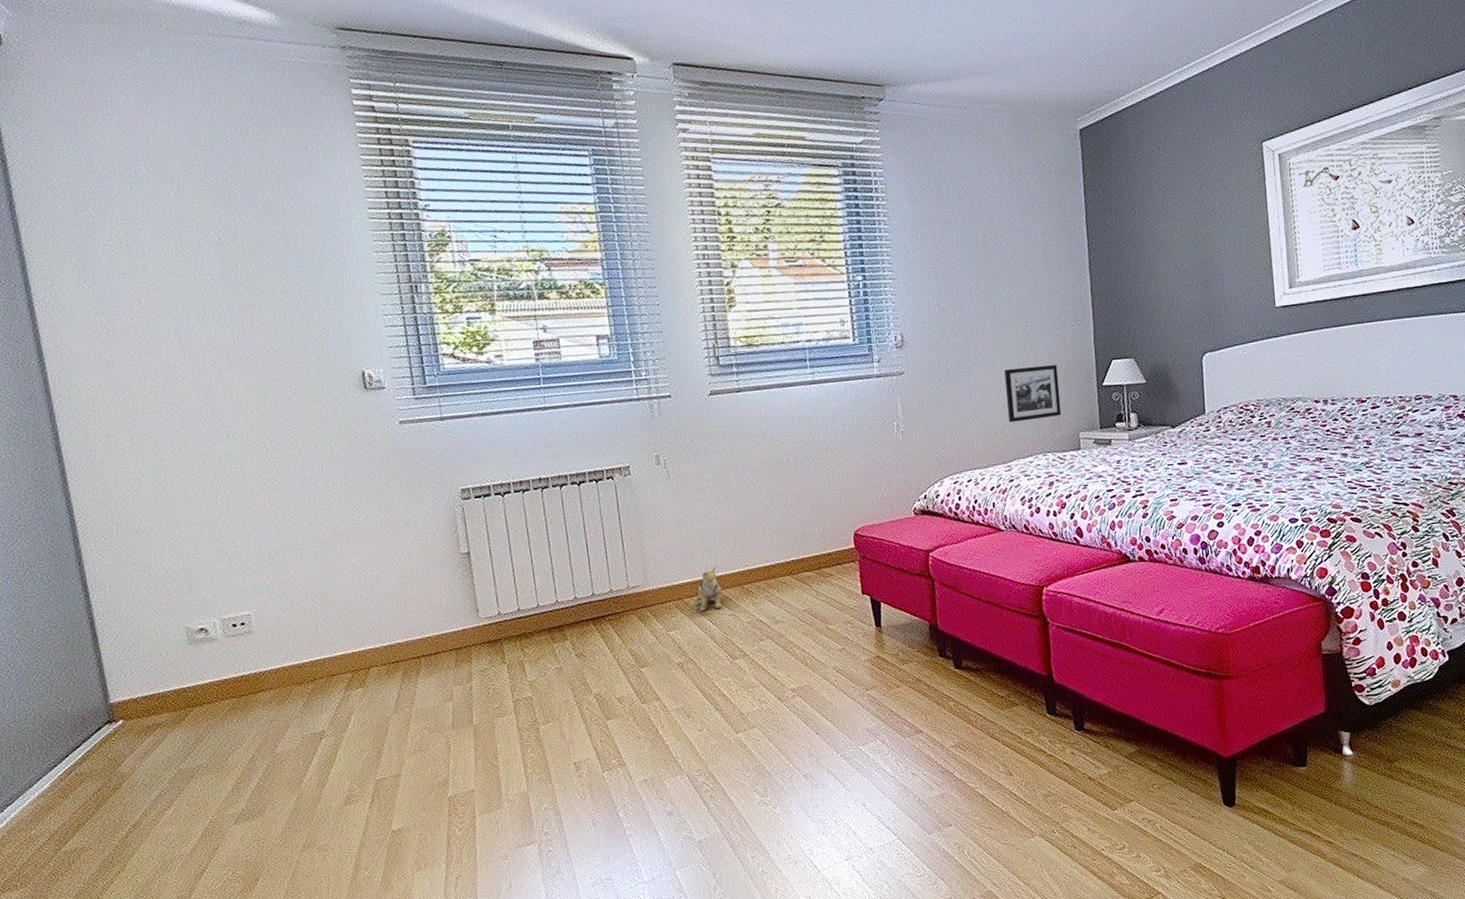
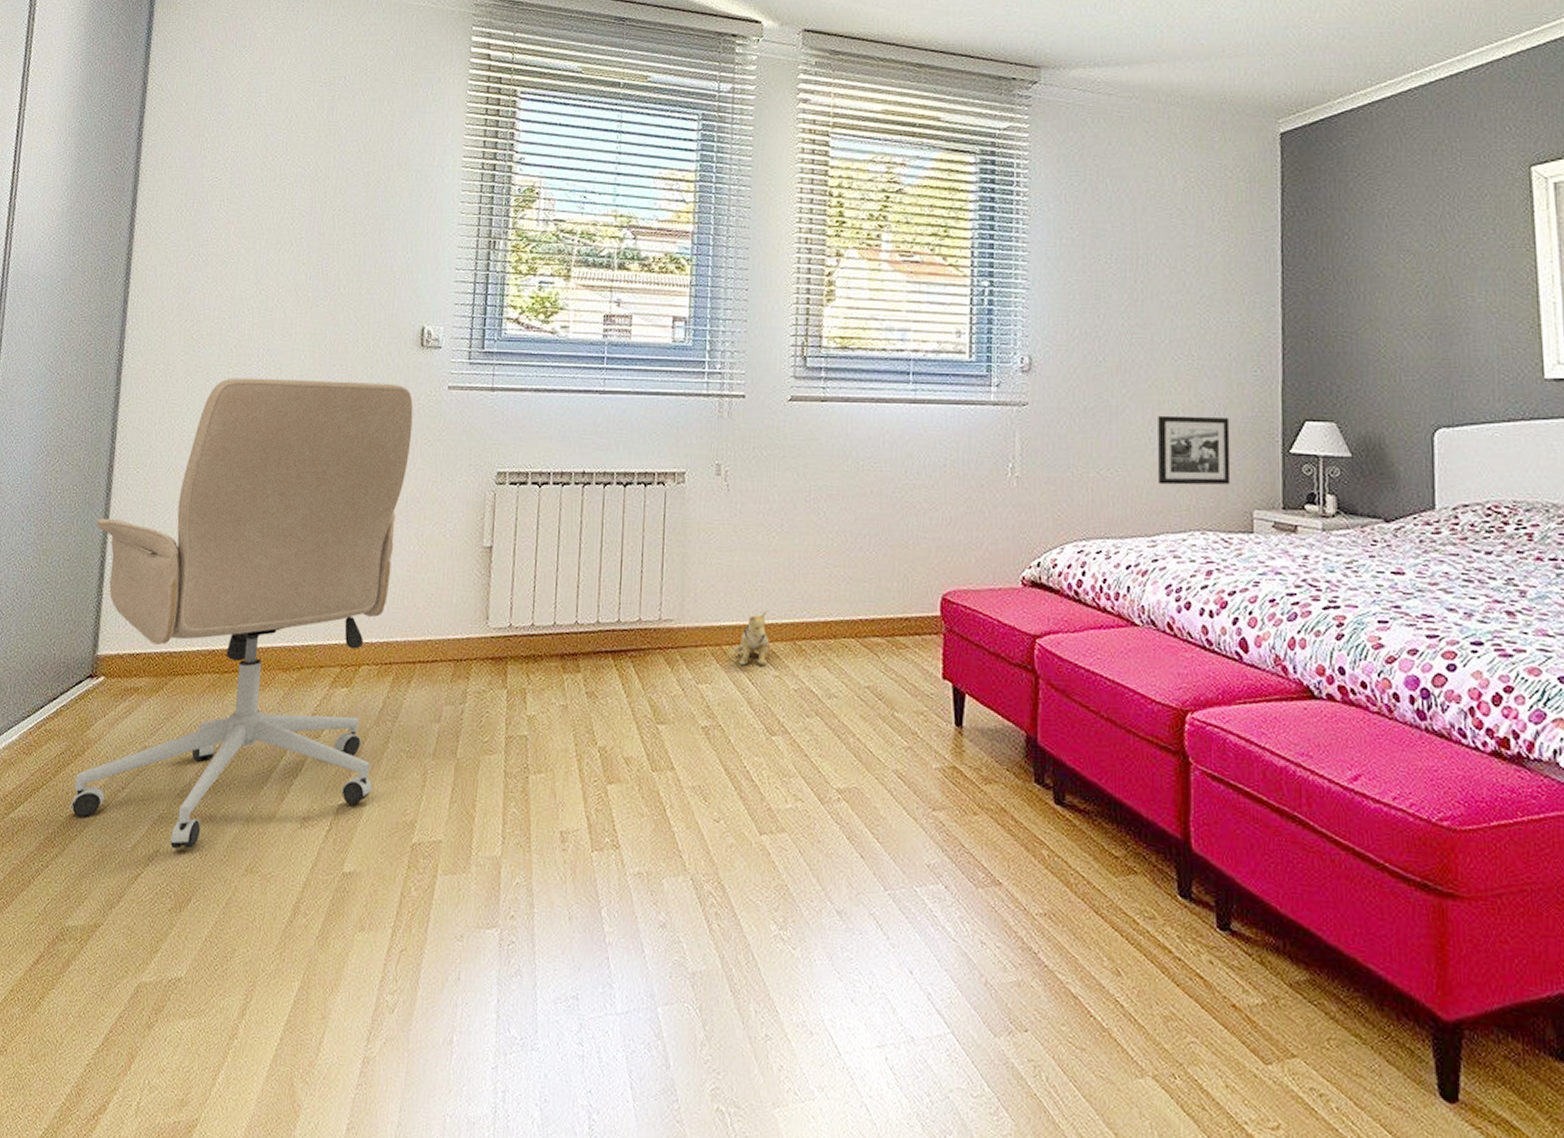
office chair: none [74,425,404,845] -> present [69,377,414,849]

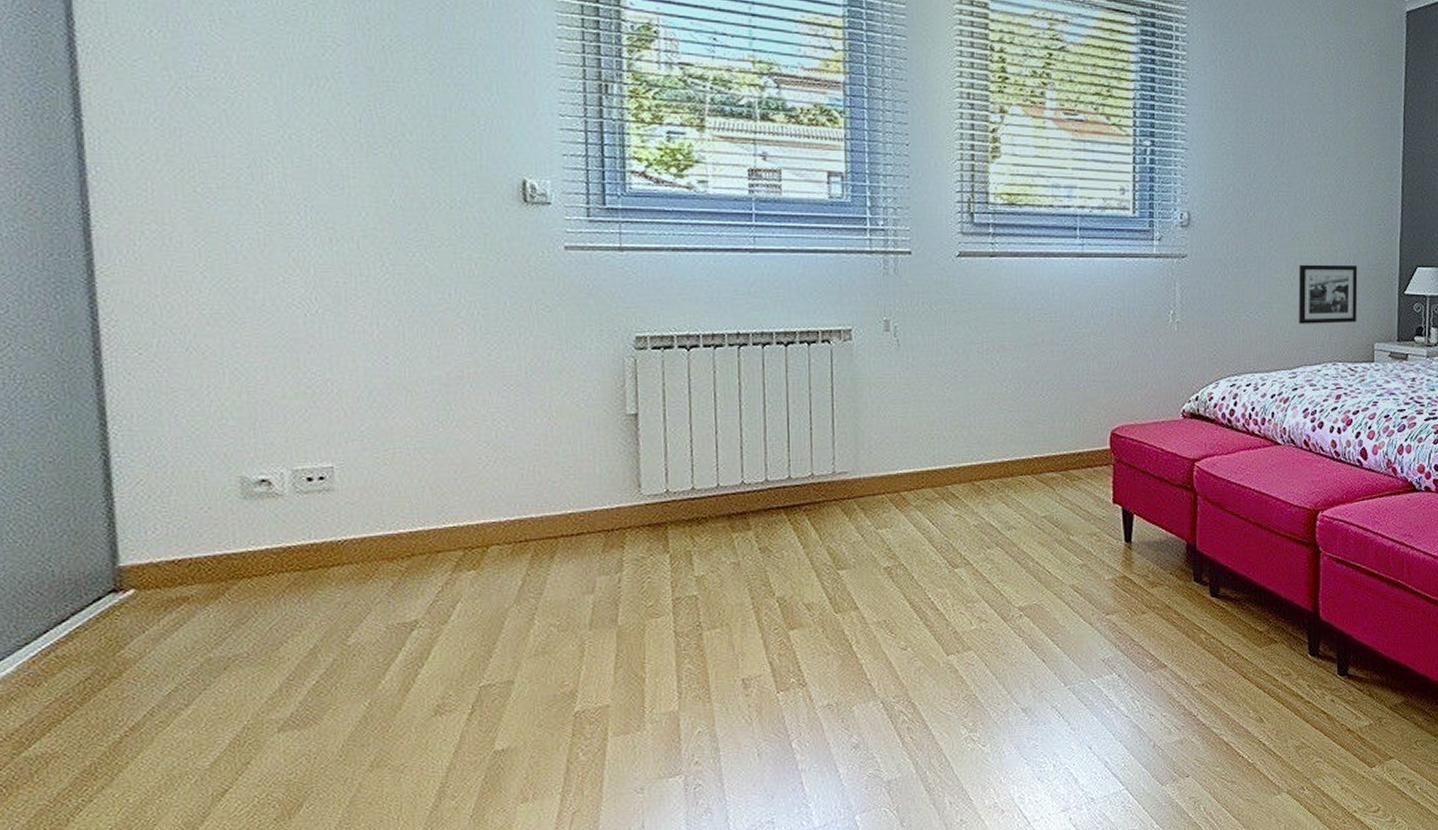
office chair: present [69,377,414,849] -> none [86,239,524,758]
plush toy: present [734,611,770,666] -> none [913,457,948,508]

